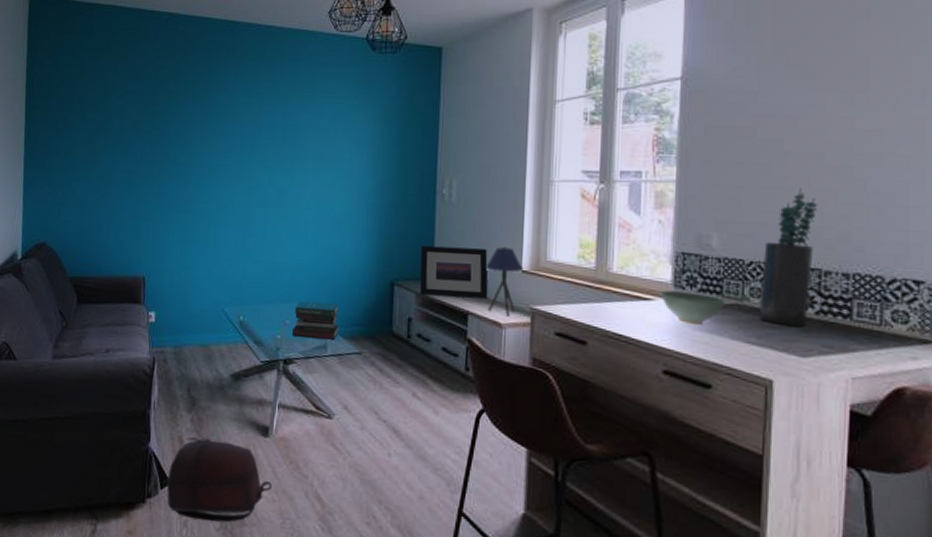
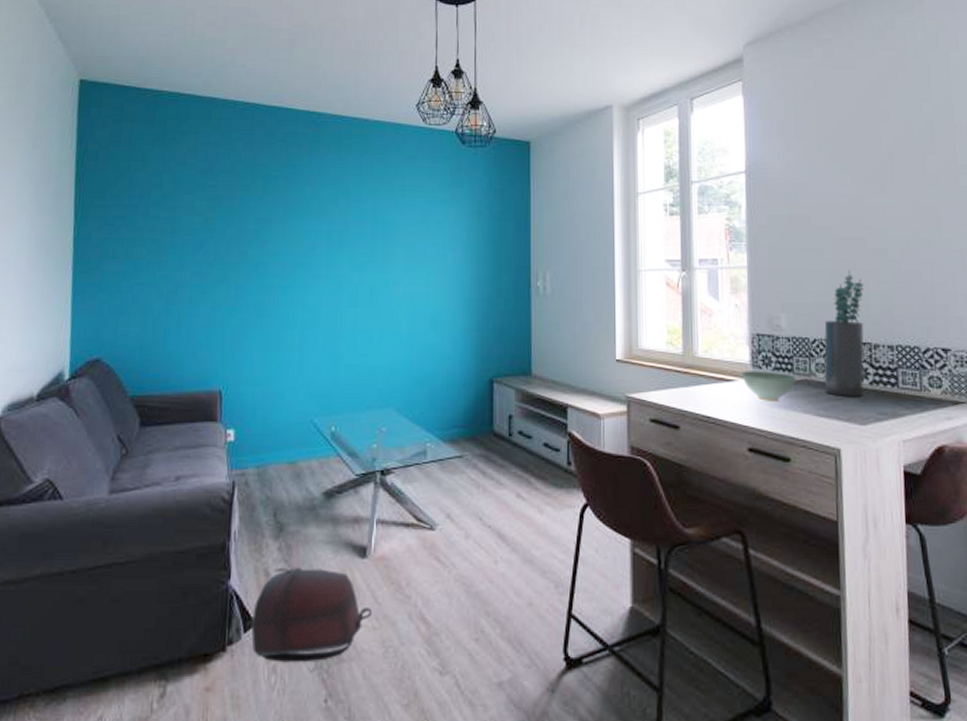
books: present [291,301,339,340] -> none [388,406,439,444]
picture frame: present [419,245,488,299] -> none [518,340,585,390]
table lamp: present [485,246,524,317] -> none [581,336,618,407]

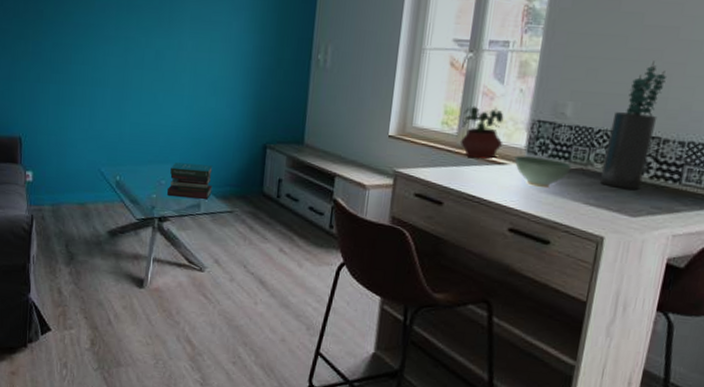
backpack: present [250,567,372,663] -> none [46,288,146,363]
books: none [388,406,439,444] -> present [166,162,213,199]
potted plant: none [685,323,728,378] -> present [459,106,504,159]

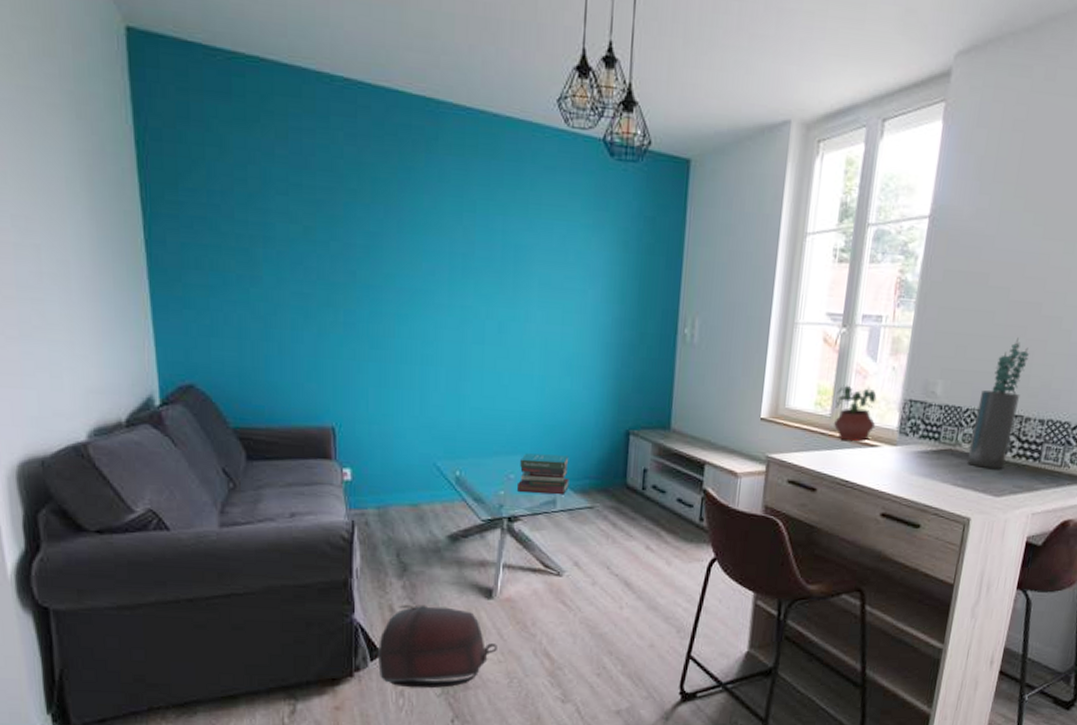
backpack: none [46,288,146,363] -> present [377,604,497,689]
bowl: present [514,155,573,187] -> none [886,437,942,469]

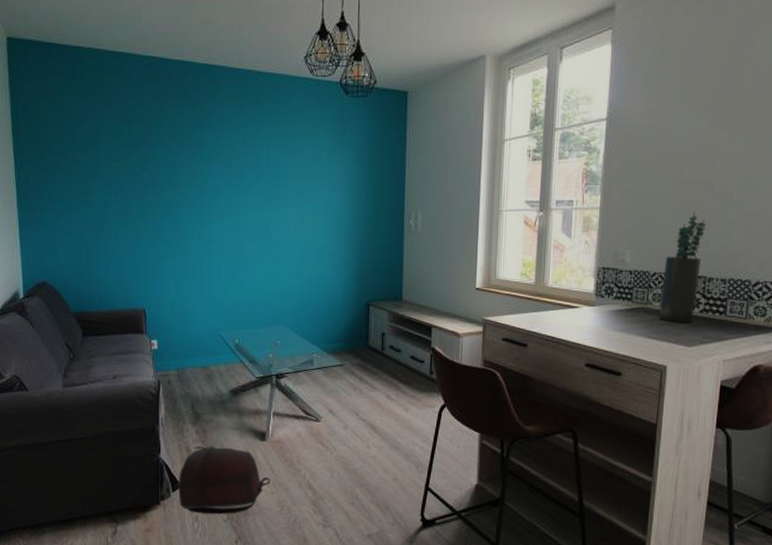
books: present [516,453,570,494] -> none [282,324,323,355]
potted plant: present [833,385,877,442] -> none [537,258,575,304]

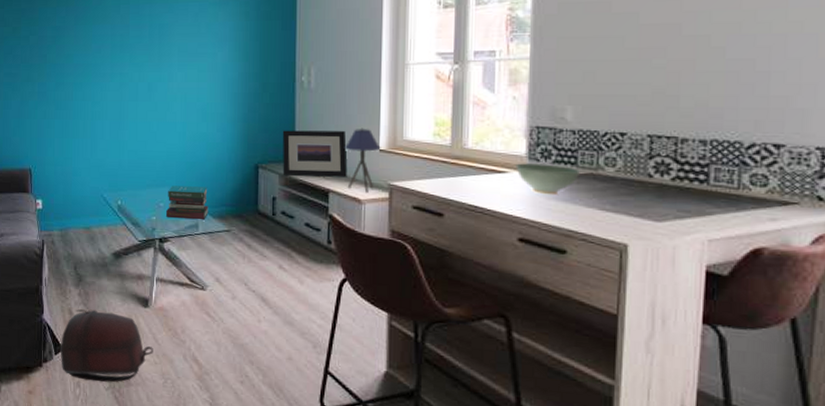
books: none [282,324,323,355] -> present [165,185,209,219]
picture frame: none [391,270,448,314] -> present [282,130,348,177]
table lamp: none [445,268,477,327] -> present [344,128,381,193]
bowl: none [585,299,635,325] -> present [515,163,581,194]
vase: present [658,211,706,324] -> none [614,59,673,194]

